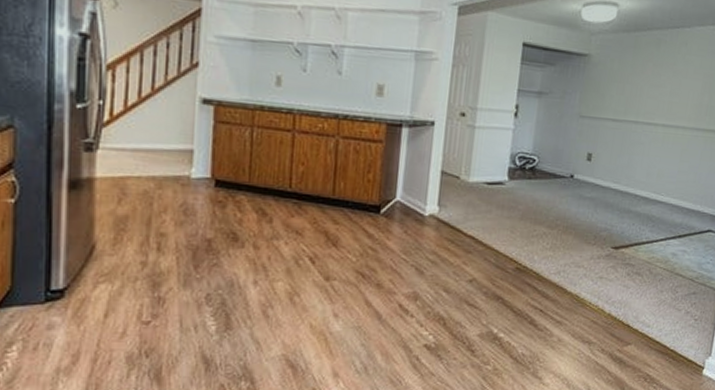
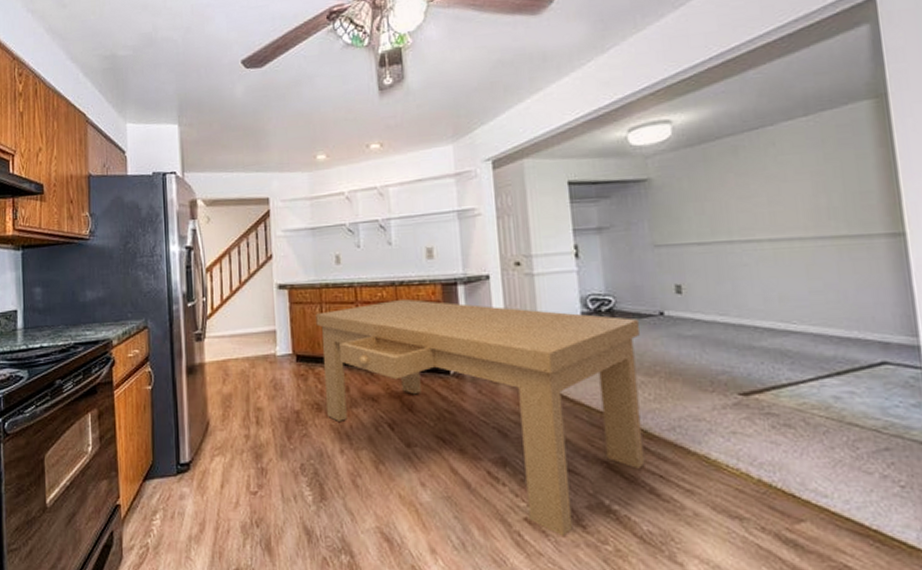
dining table: none [243,133,553,360] -> present [316,298,645,538]

